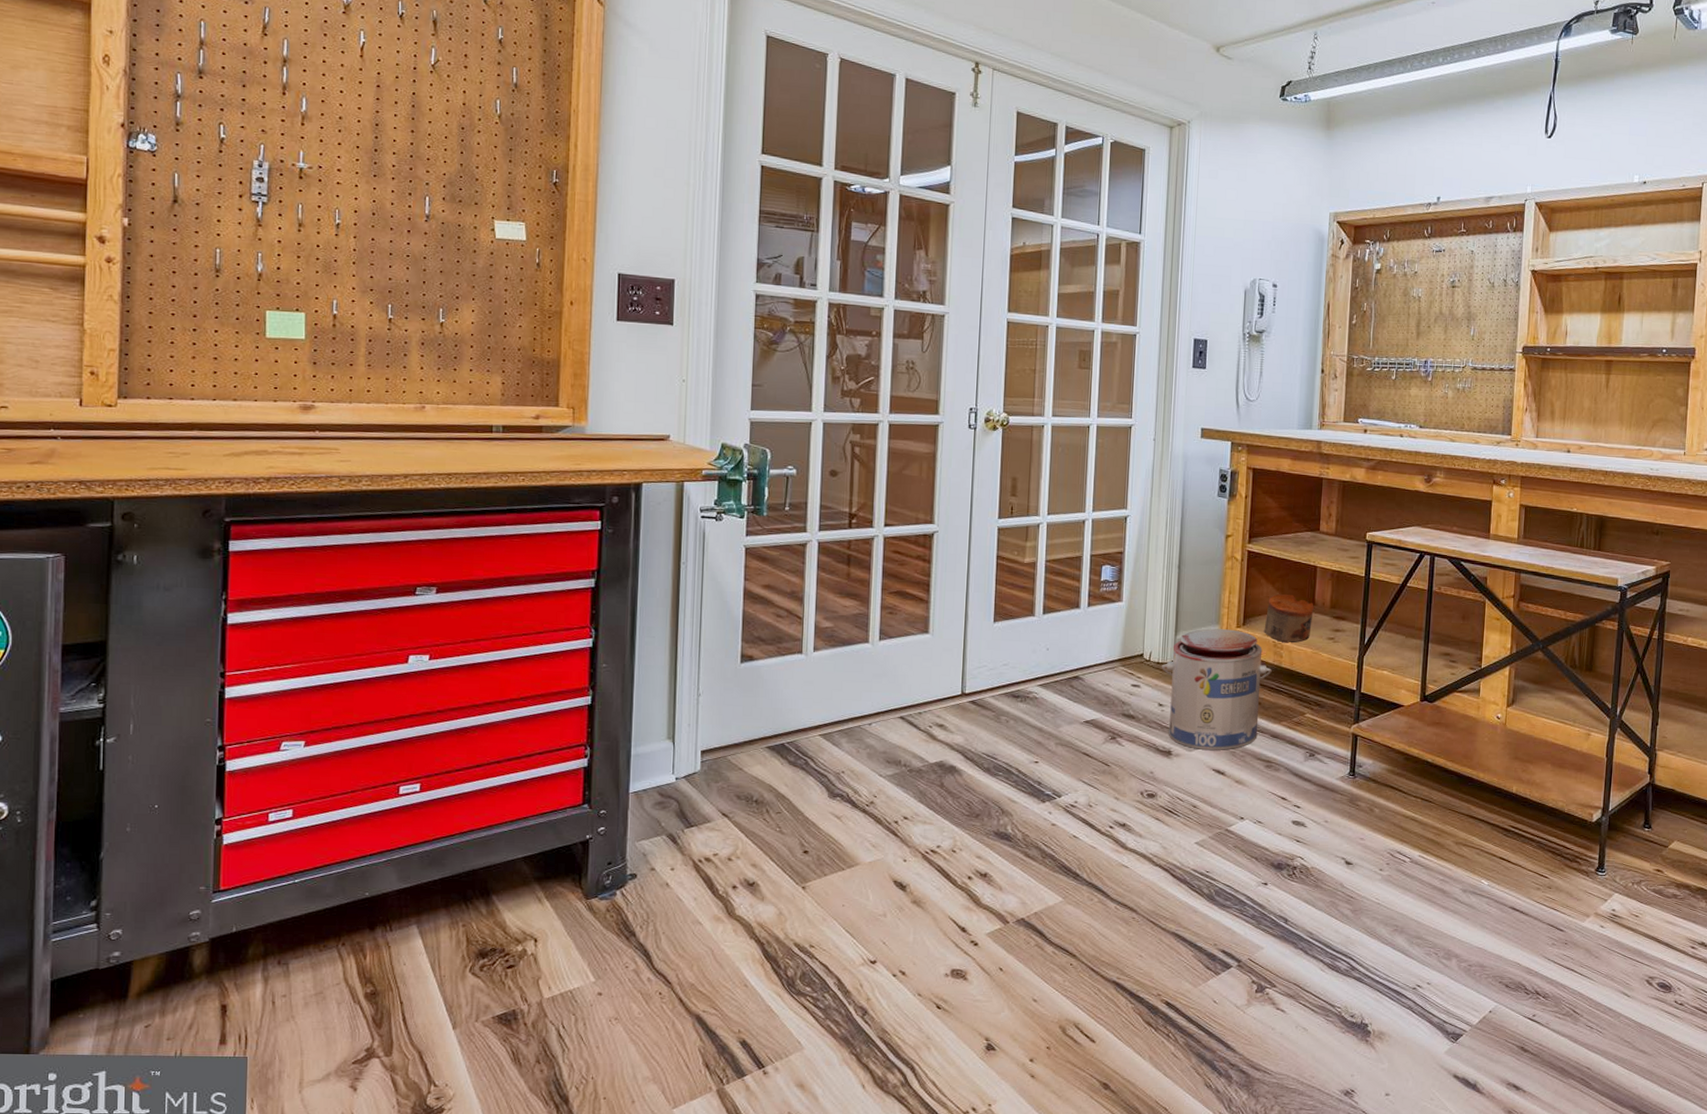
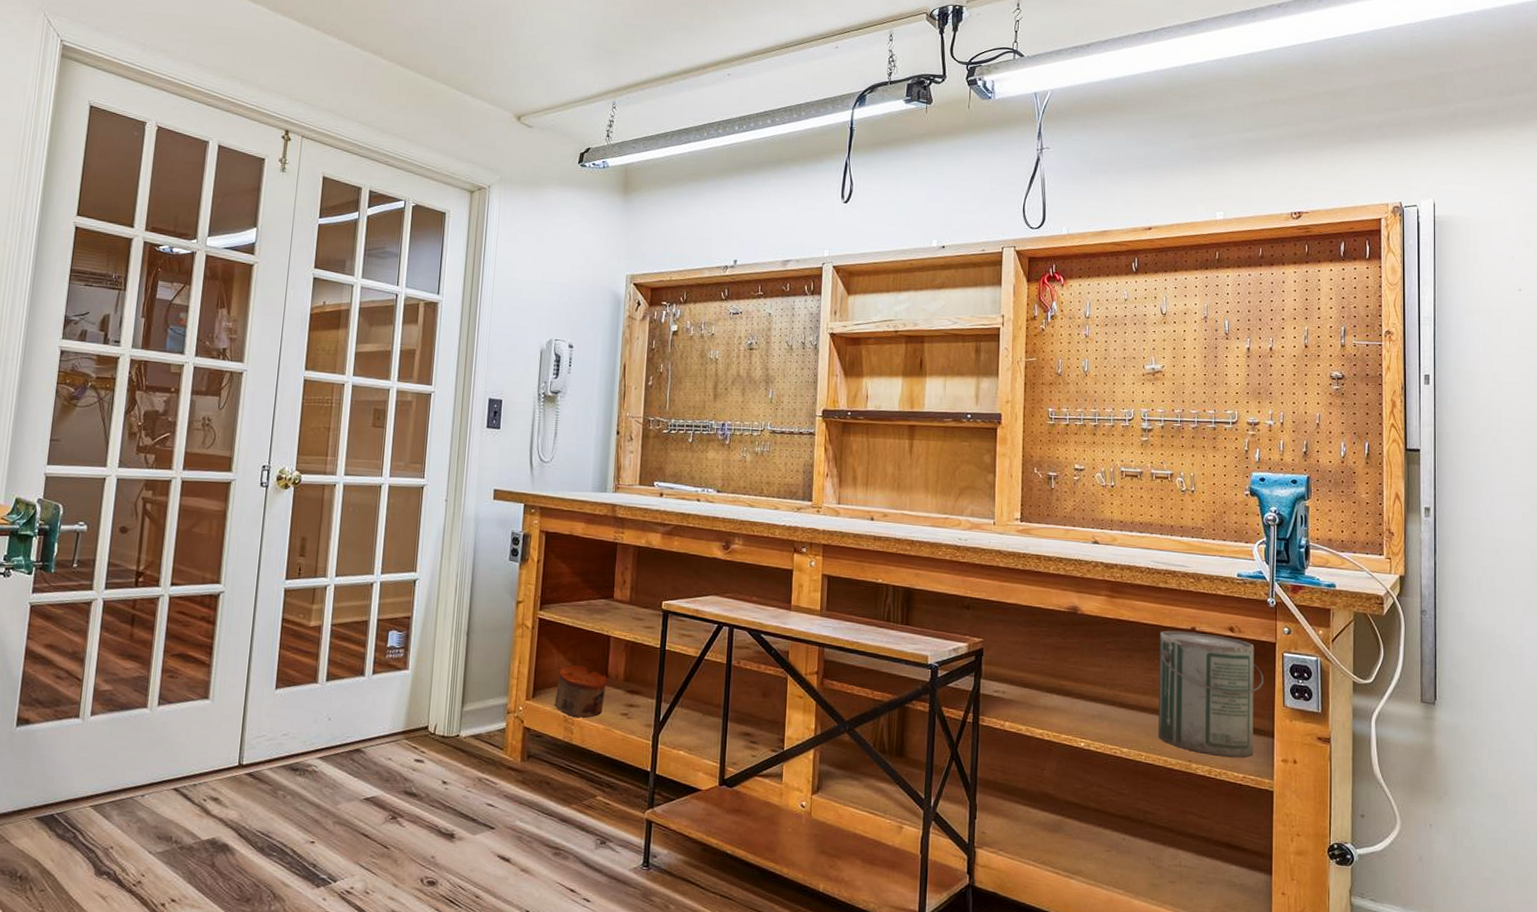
paint can: present [1161,628,1272,750] -> none [446,700,562,835]

